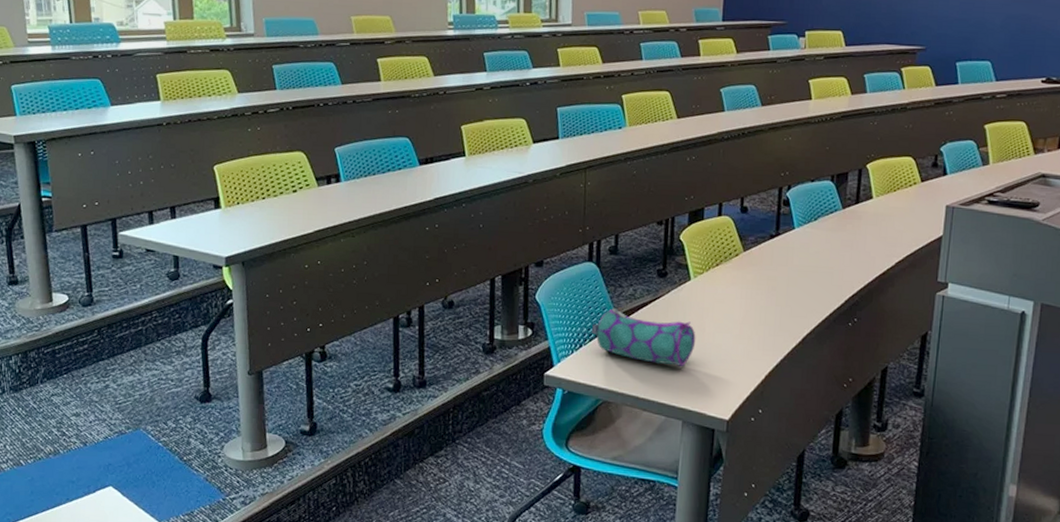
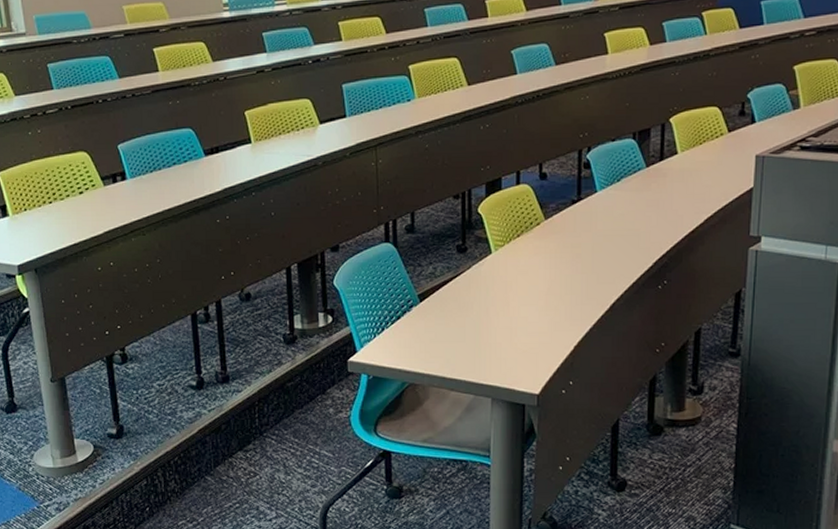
pencil case: present [591,308,696,367] -> none [392,288,501,344]

